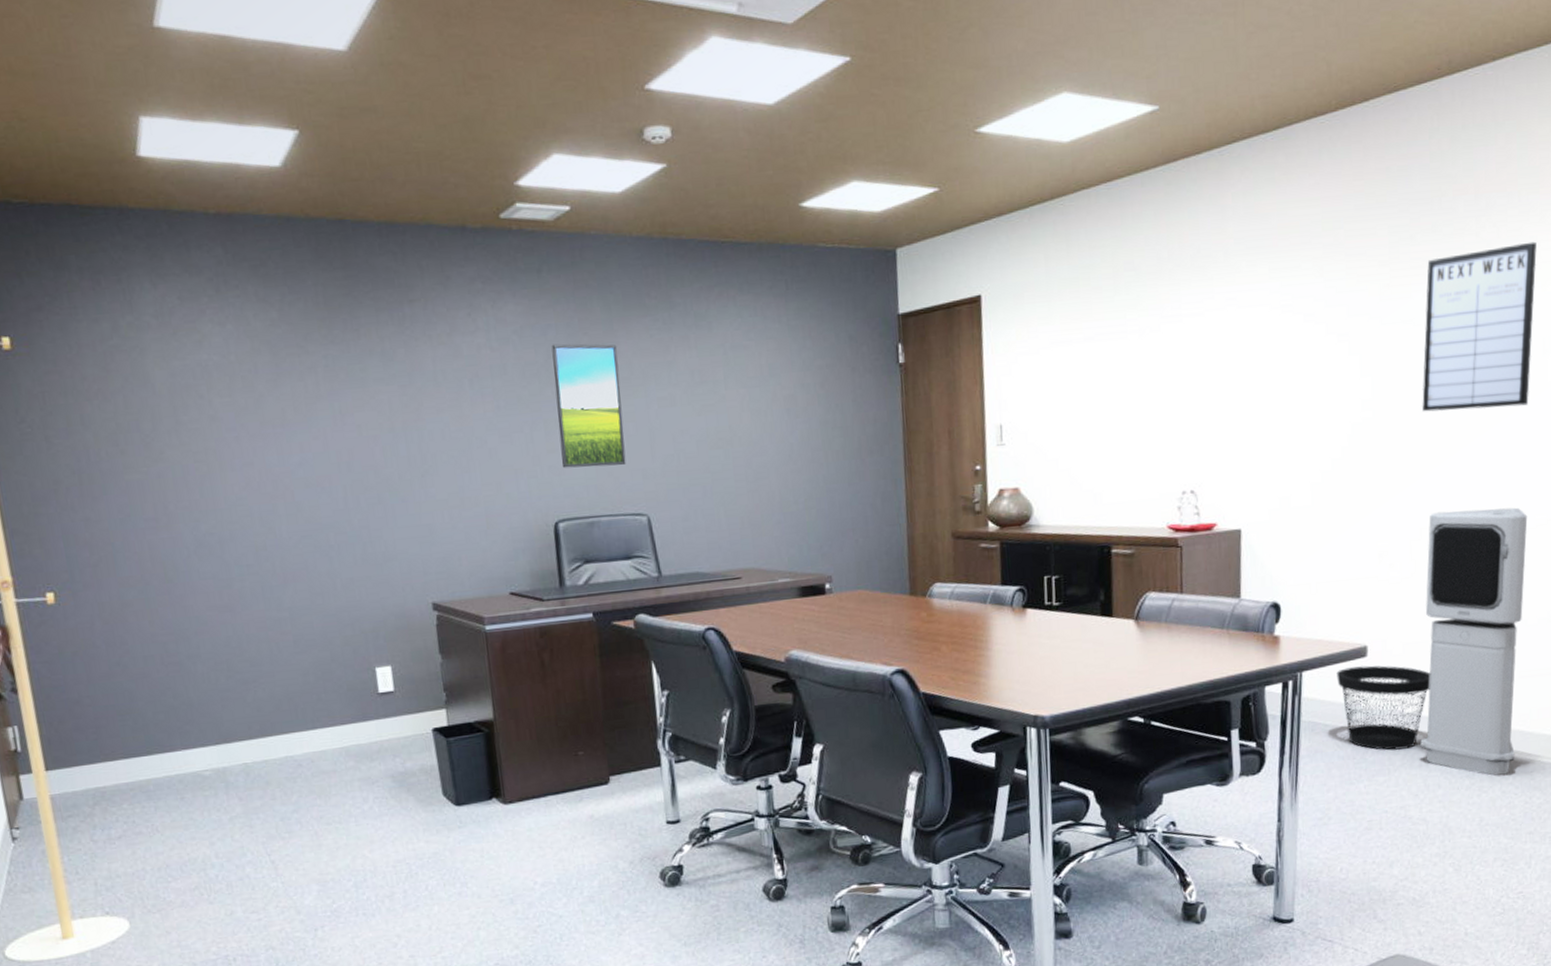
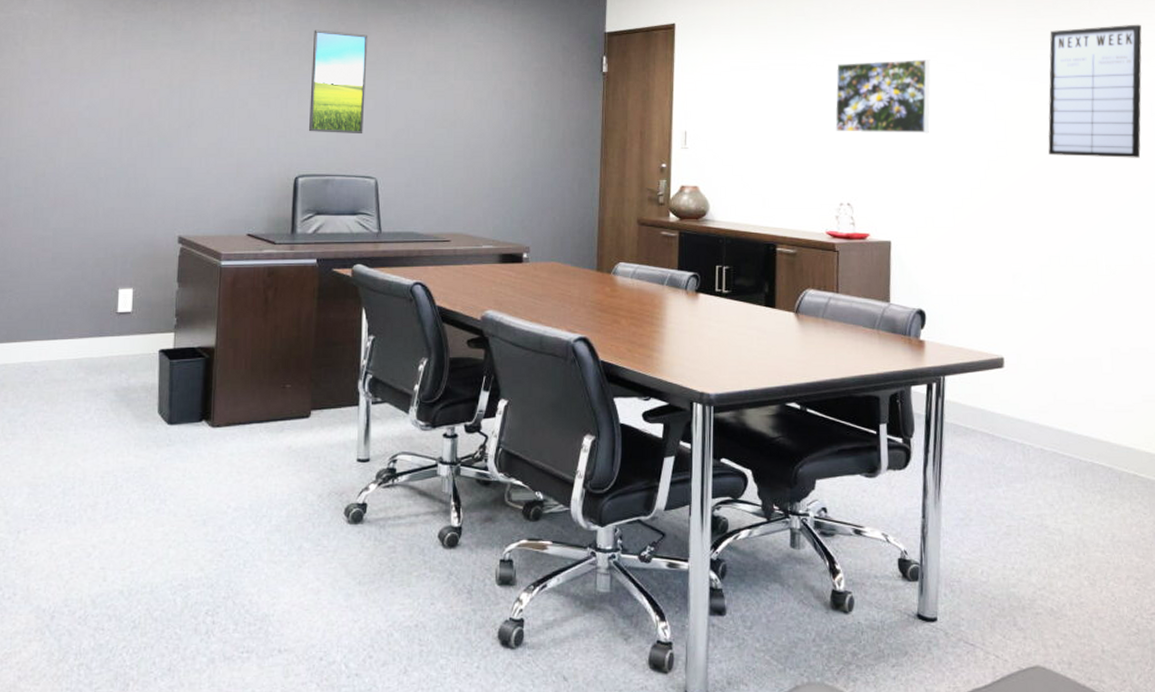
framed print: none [1173,309,1286,409] -> present [834,58,931,134]
wastebasket: present [1336,665,1431,751] -> none [976,376,1062,460]
air purifier: present [1420,507,1528,776] -> none [1054,243,1145,493]

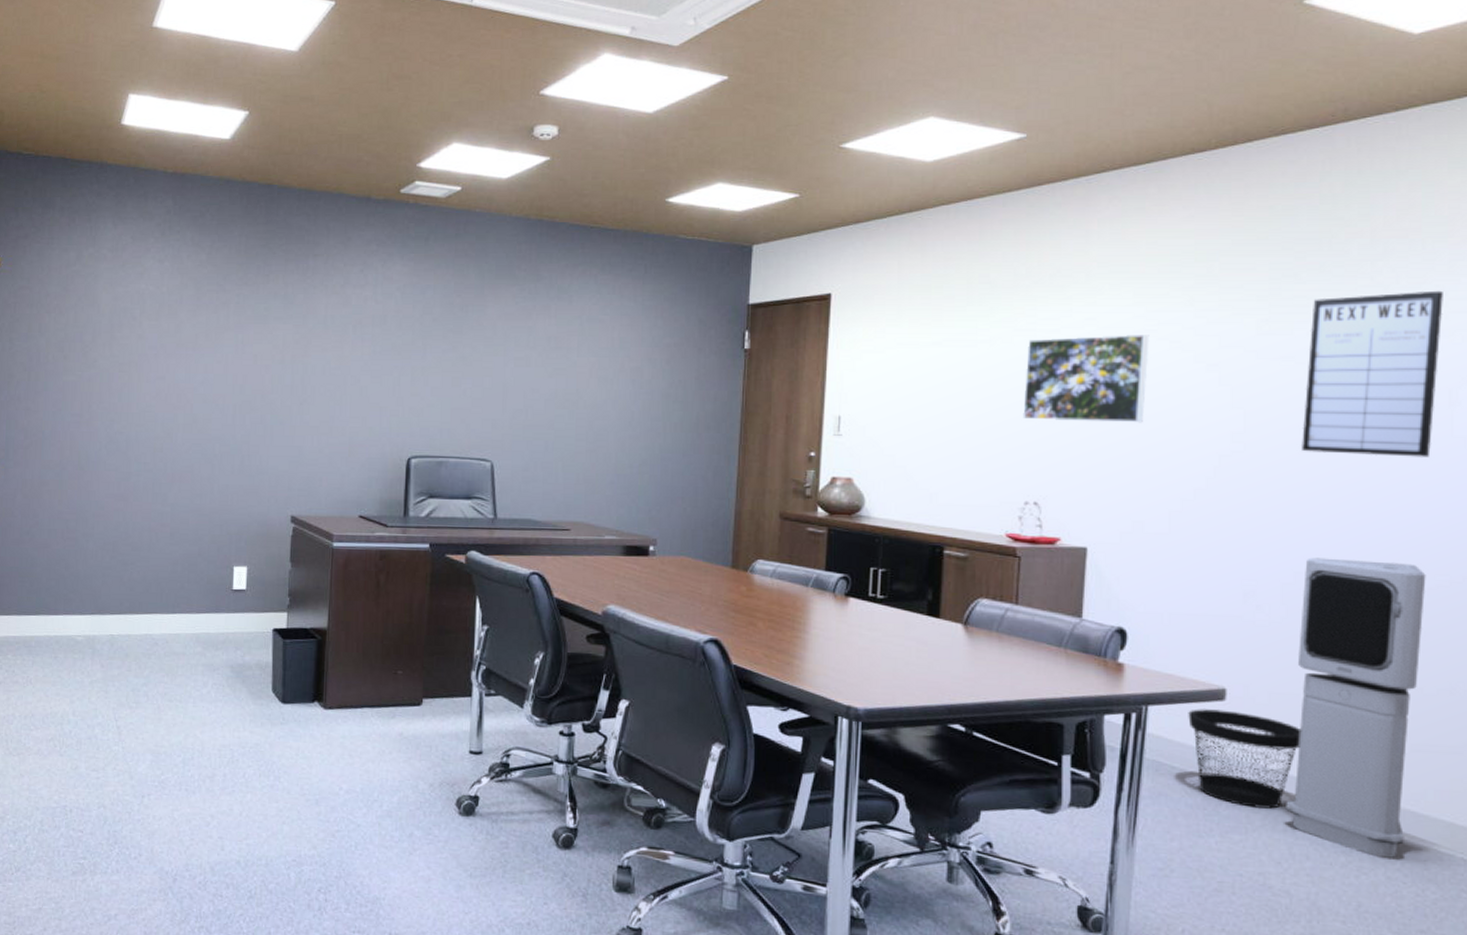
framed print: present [309,29,368,133] -> none [422,302,485,413]
wastebasket: none [976,376,1062,460] -> present [1188,709,1302,809]
air purifier: none [1054,243,1145,493] -> present [1286,557,1426,858]

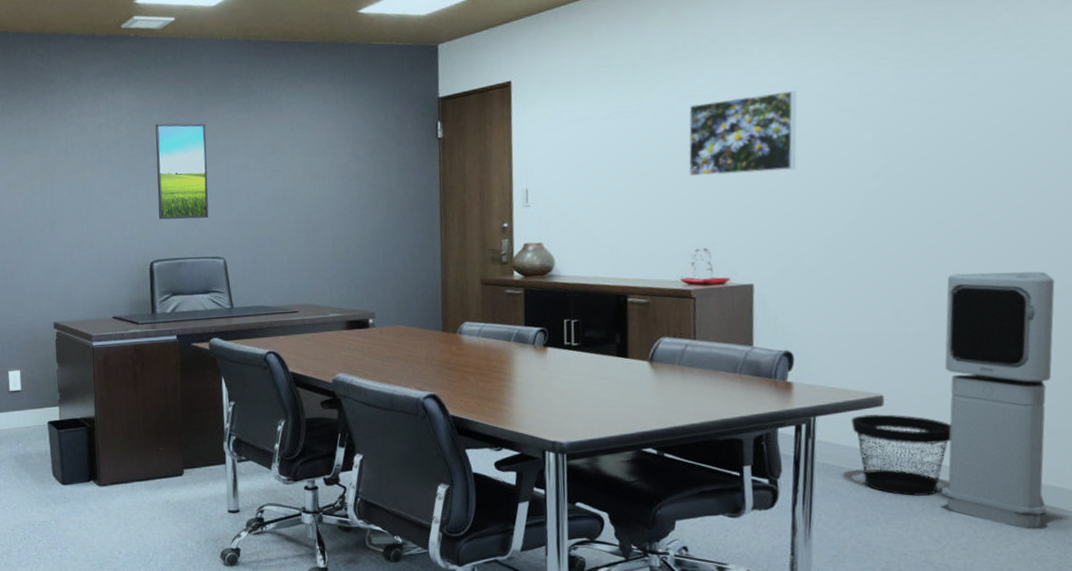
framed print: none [422,302,485,413] -> present [155,123,209,220]
writing board: present [1302,290,1443,457] -> none [937,25,1059,182]

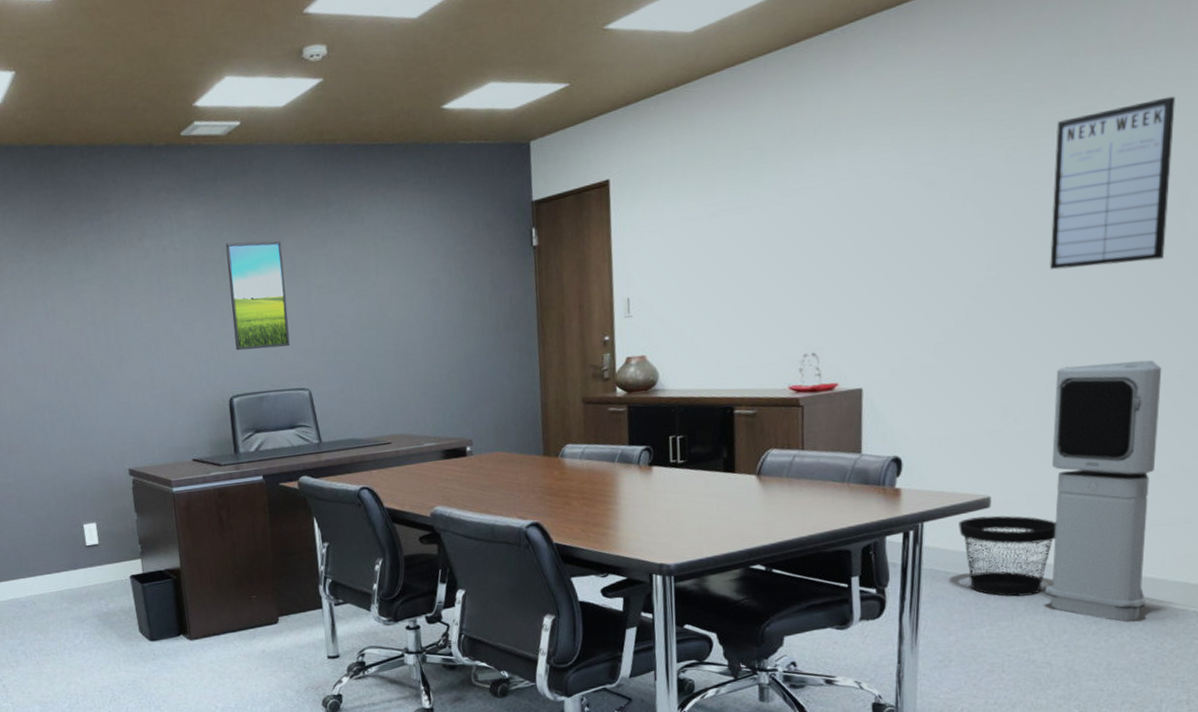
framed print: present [687,90,798,177] -> none [795,177,909,277]
writing board: none [937,25,1059,182] -> present [1050,96,1175,270]

